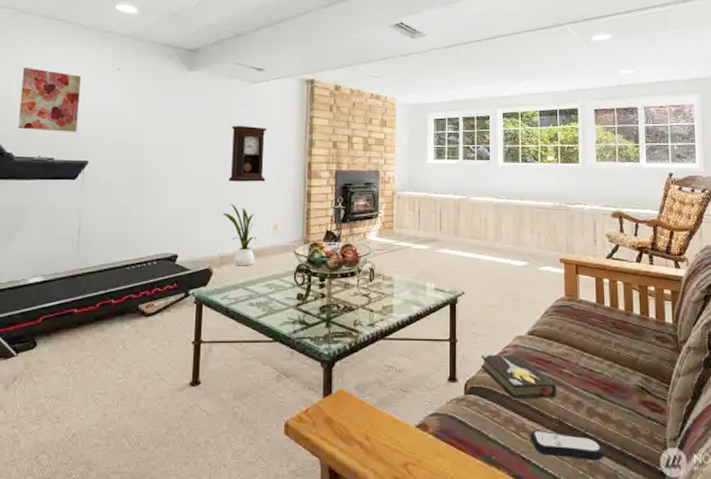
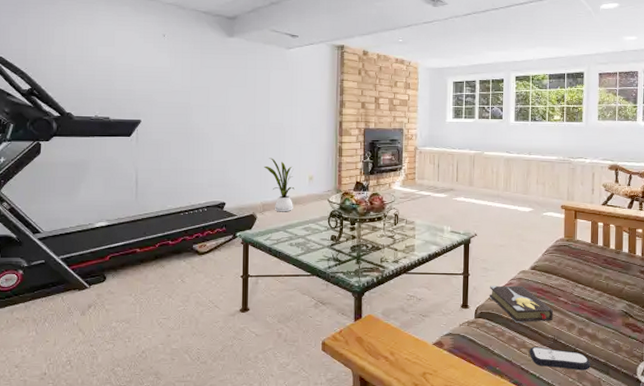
wall art: present [17,66,81,132] -> none [74,33,129,94]
pendulum clock: present [228,125,268,182] -> none [268,87,302,139]

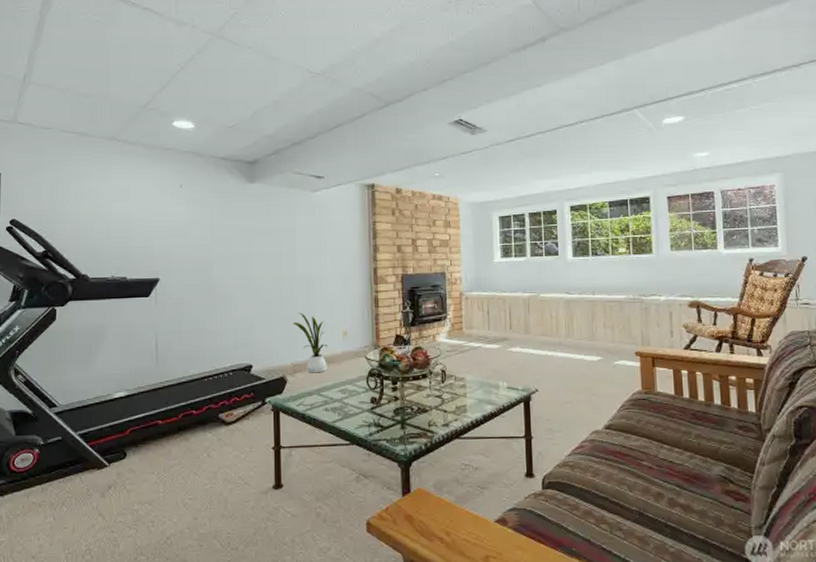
hardback book: present [489,285,553,324] -> none [557,448,636,494]
remote control: present [529,346,591,371] -> none [610,521,687,550]

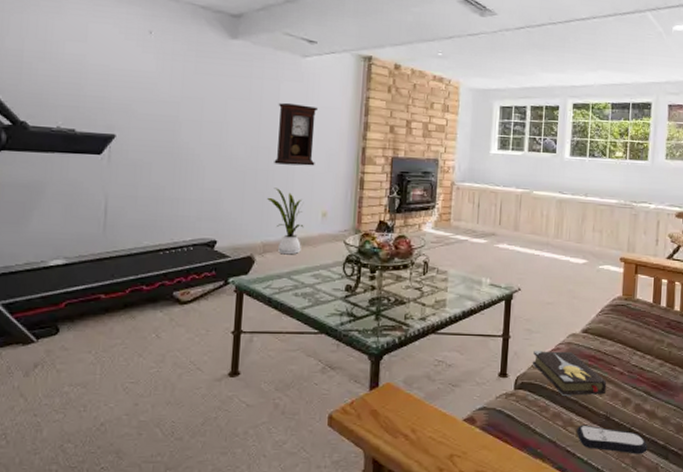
pendulum clock: none [295,234,333,291] -> present [274,102,319,166]
hardback book: none [557,448,636,494] -> present [532,350,606,397]
remote control: none [610,521,687,550] -> present [577,424,648,454]

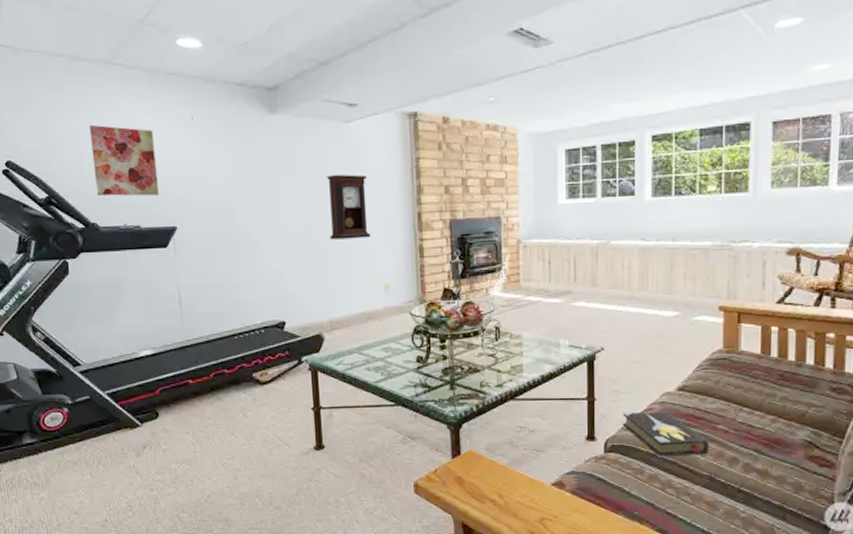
wall art: none [32,23,106,102] -> present [89,124,159,196]
house plant: present [267,188,304,255] -> none [328,264,368,331]
remote control: present [577,424,648,454] -> none [677,486,760,515]

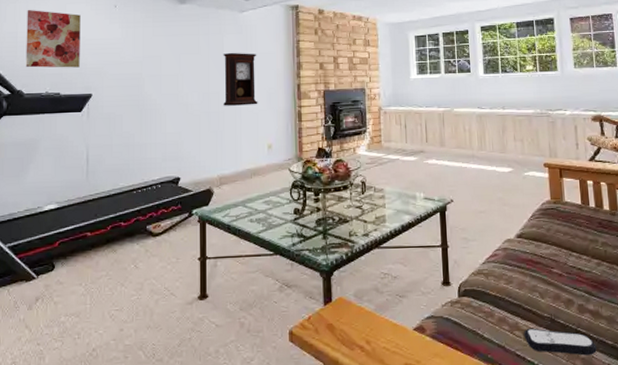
hardback book: present [622,411,708,458] -> none [472,257,547,302]
remote control: none [677,486,760,515] -> present [524,328,597,356]

